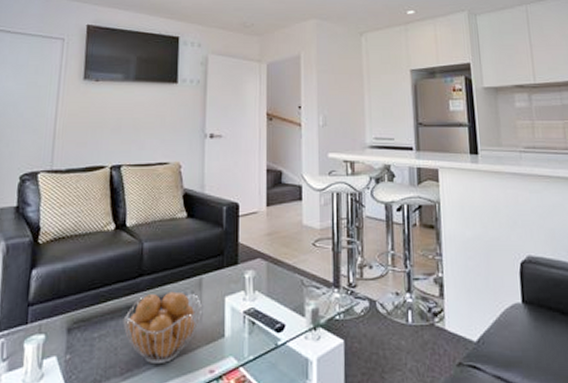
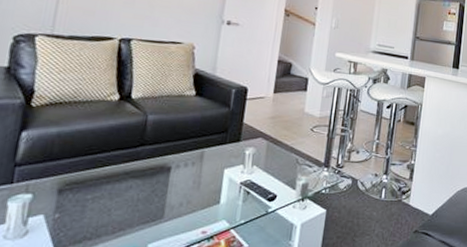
fruit basket: present [123,291,202,365] -> none [119,161,201,225]

